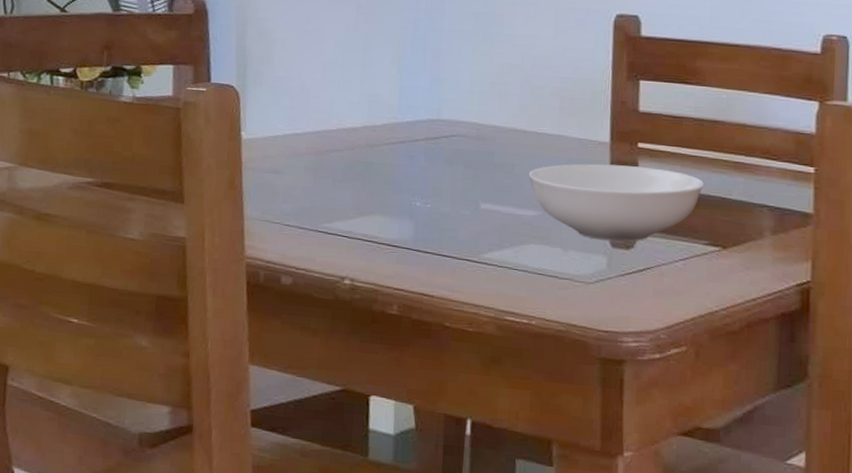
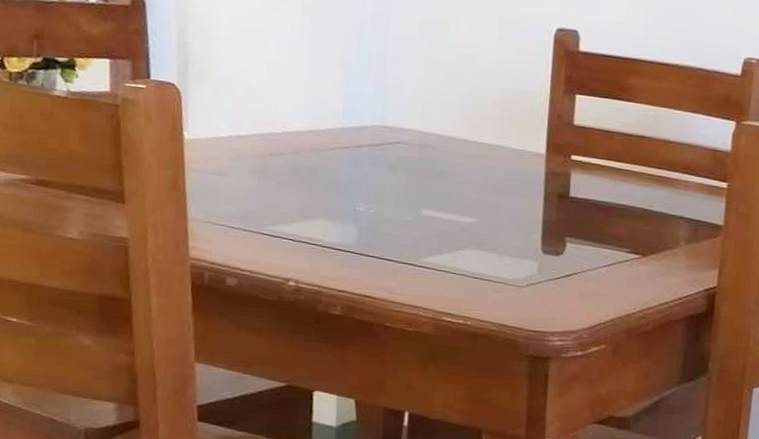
bowl: present [528,163,705,242] -> none [468,173,630,249]

